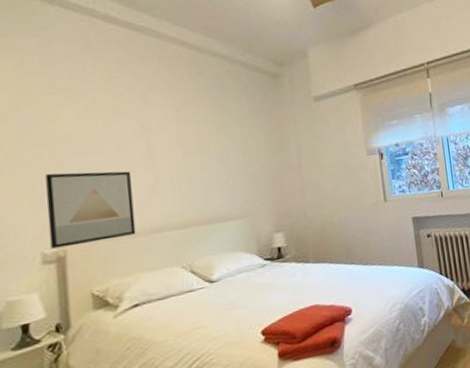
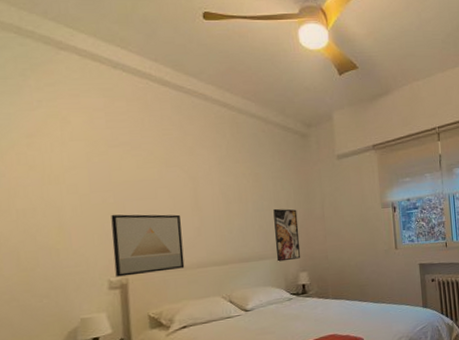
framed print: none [241,159,276,222] -> present [273,208,301,262]

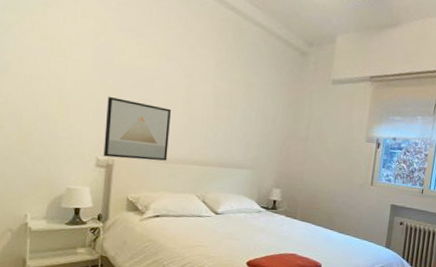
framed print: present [273,208,301,262] -> none [254,121,282,175]

